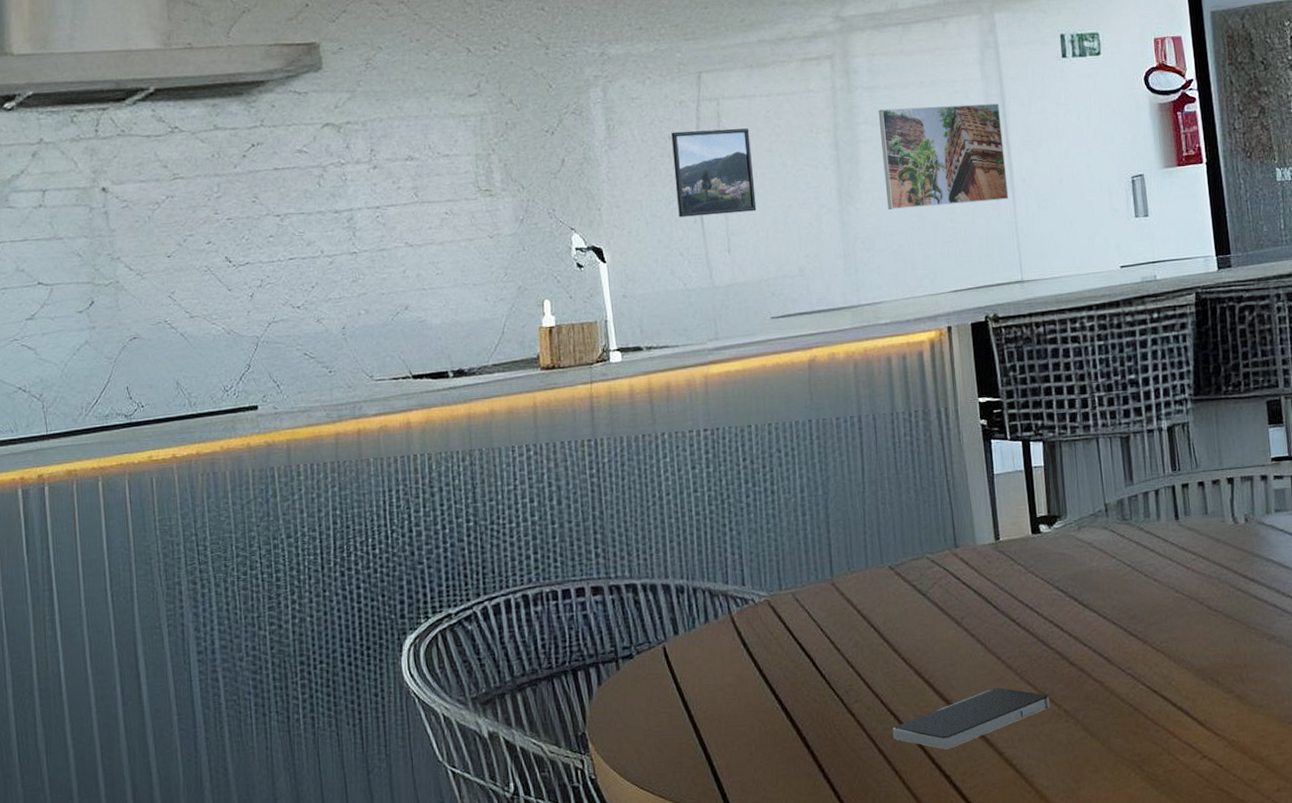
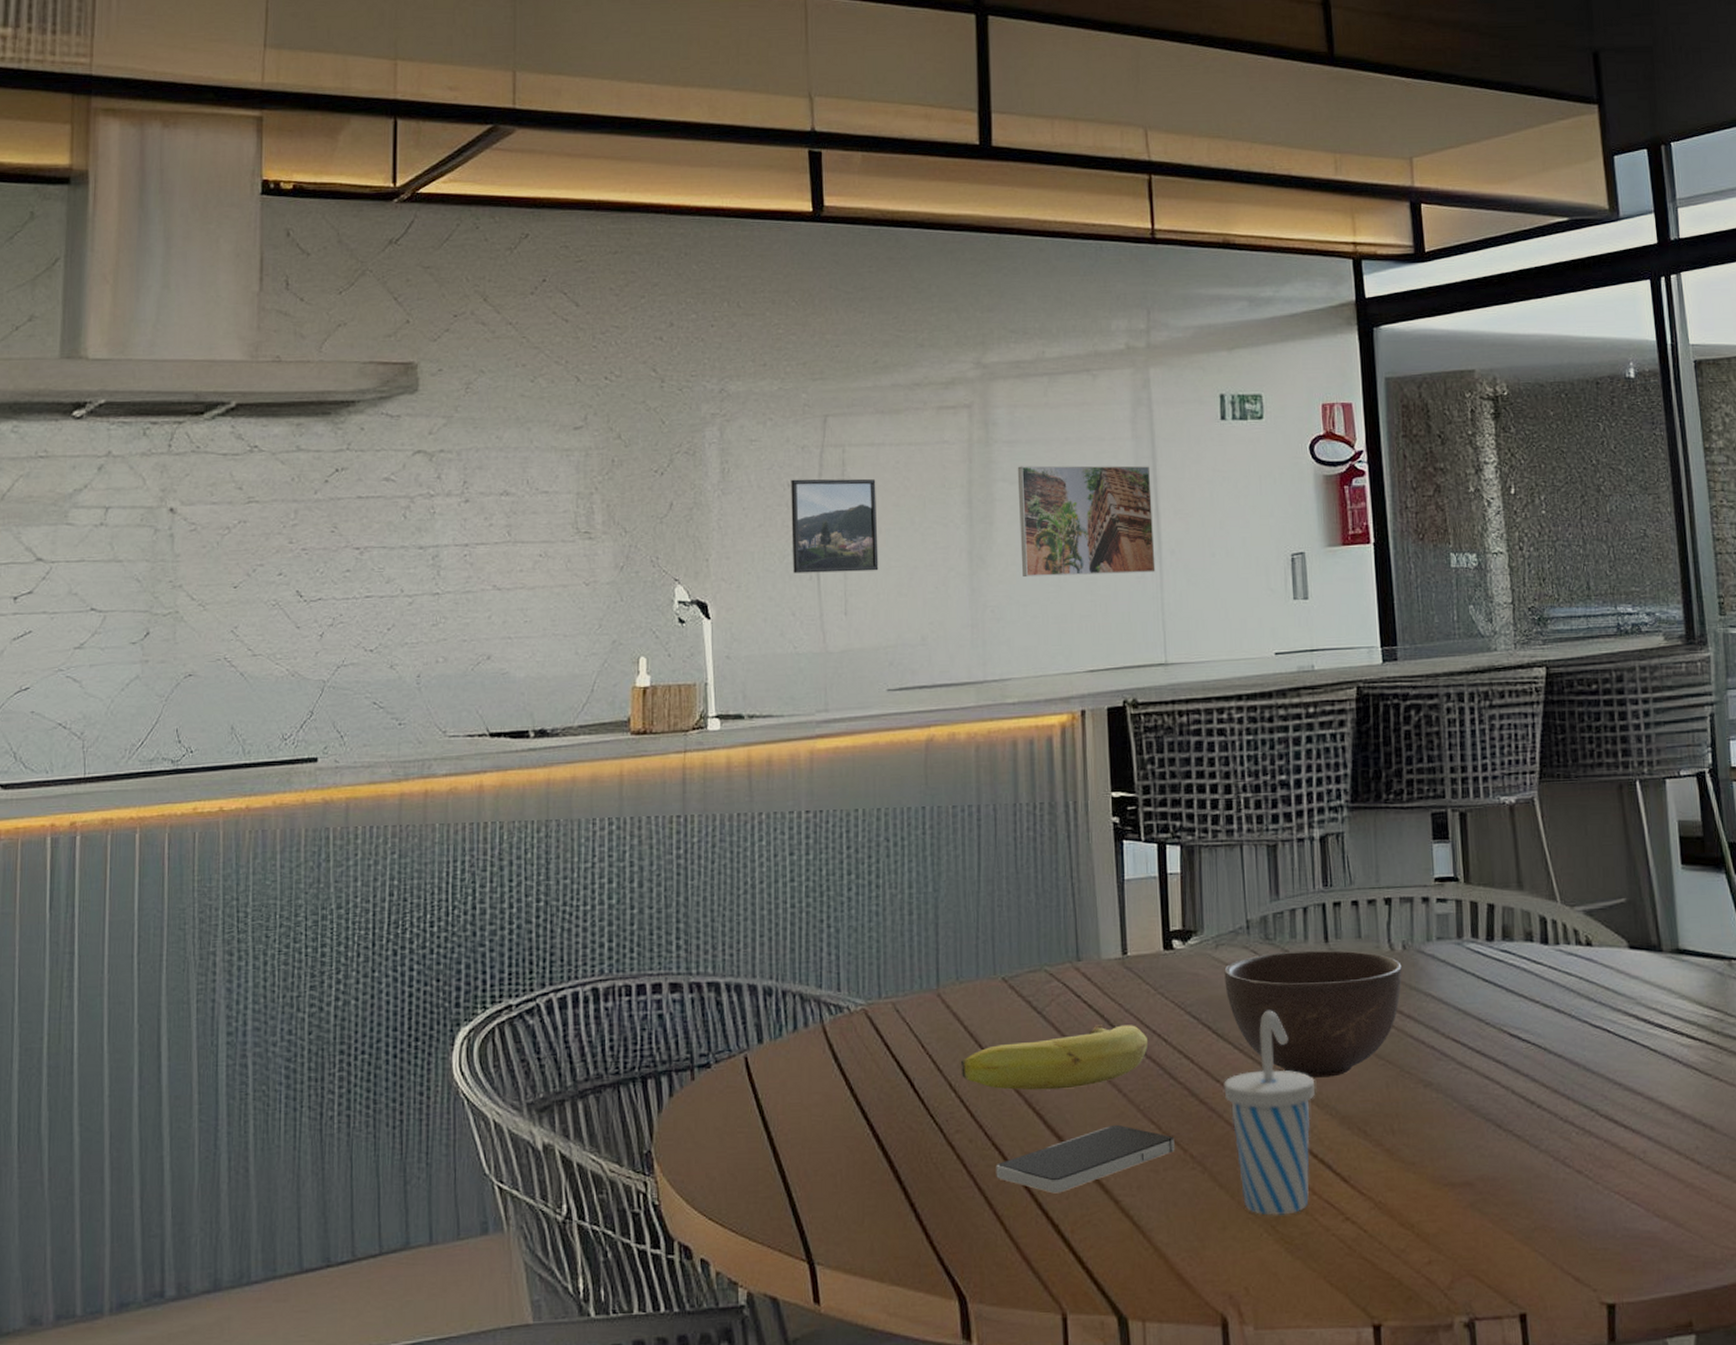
fruit: none [855,600,1022,663] -> present [960,1025,1149,1091]
bowl: none [1087,526,1246,638] -> present [1224,950,1402,1078]
cup: none [1091,582,1172,758] -> present [1224,1011,1315,1215]

